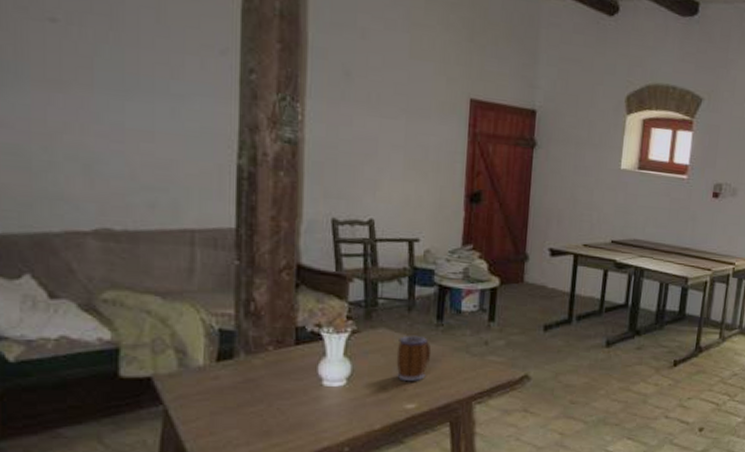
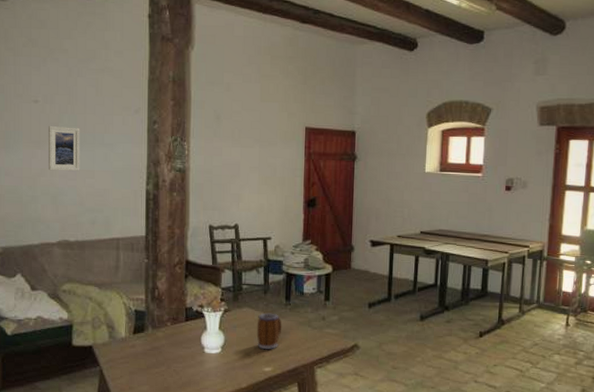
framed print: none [76,59,131,130] -> present [49,126,80,171]

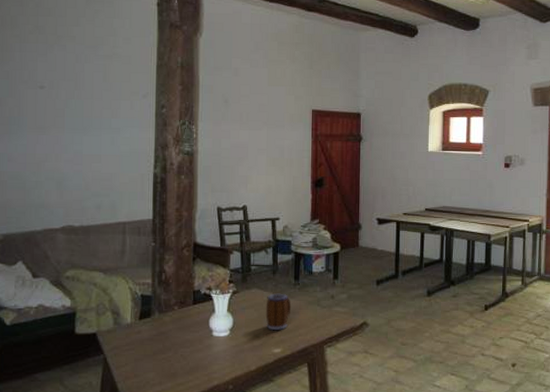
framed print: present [49,126,80,171] -> none [54,111,87,156]

